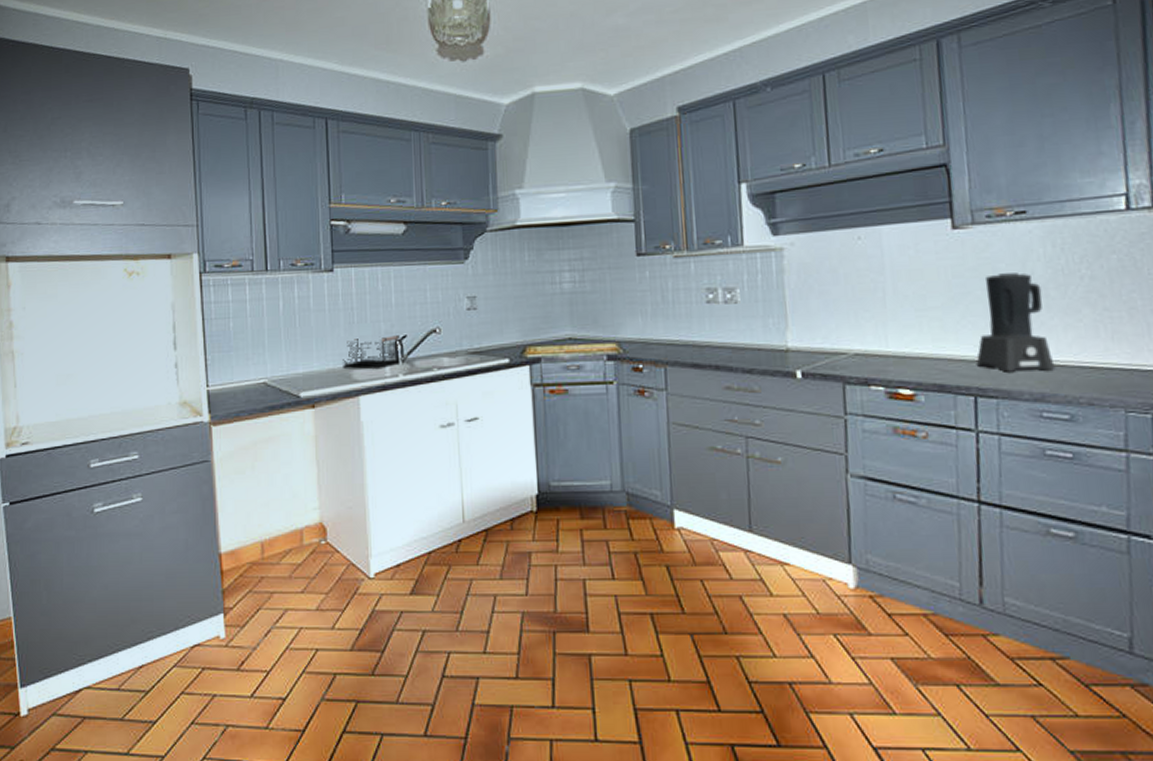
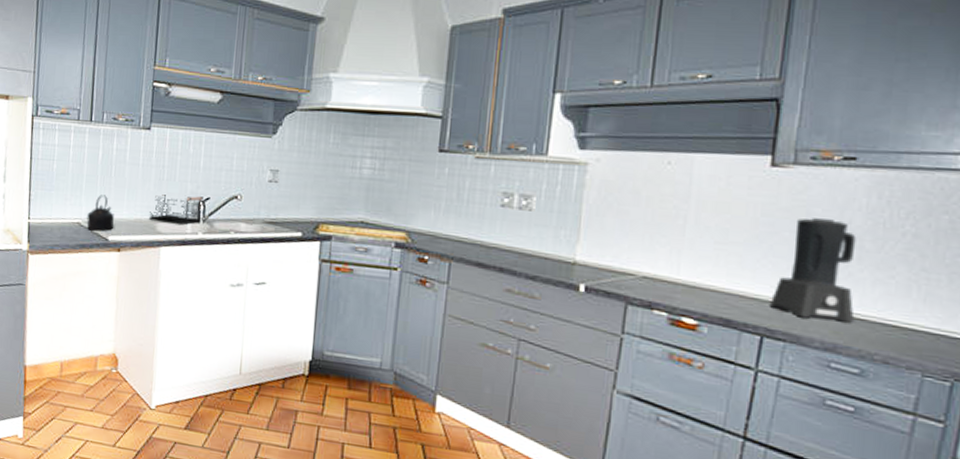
kettle: none [273,348,304,391] -> present [86,194,114,233]

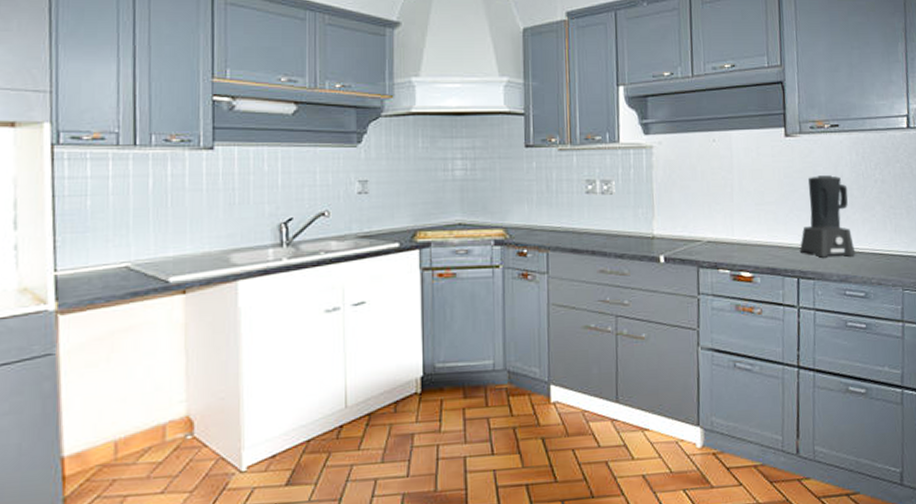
kettle: present [86,194,114,233] -> none [138,230,175,275]
dish rack: present [149,194,204,226] -> none [220,218,285,254]

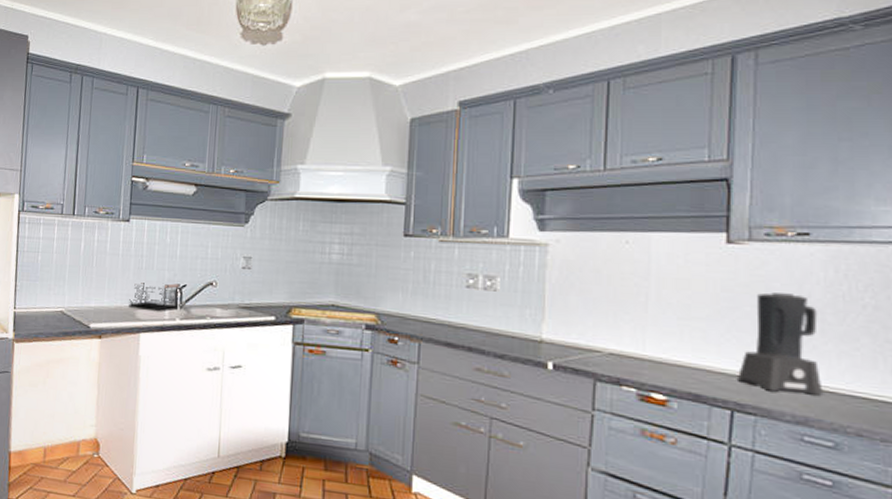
dish rack: none [220,218,285,254] -> present [129,283,180,312]

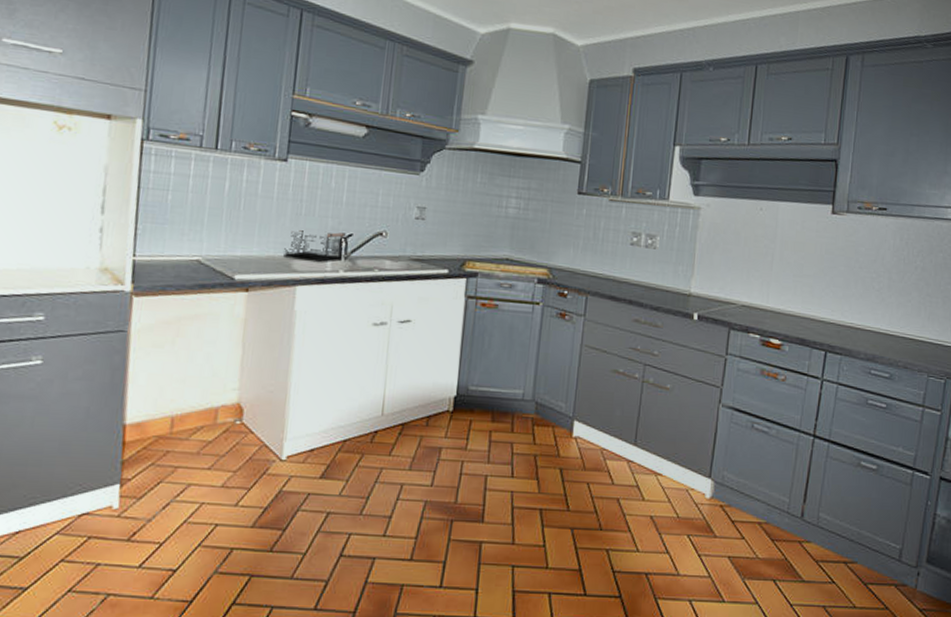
blender: present [738,292,824,397] -> none [832,255,887,339]

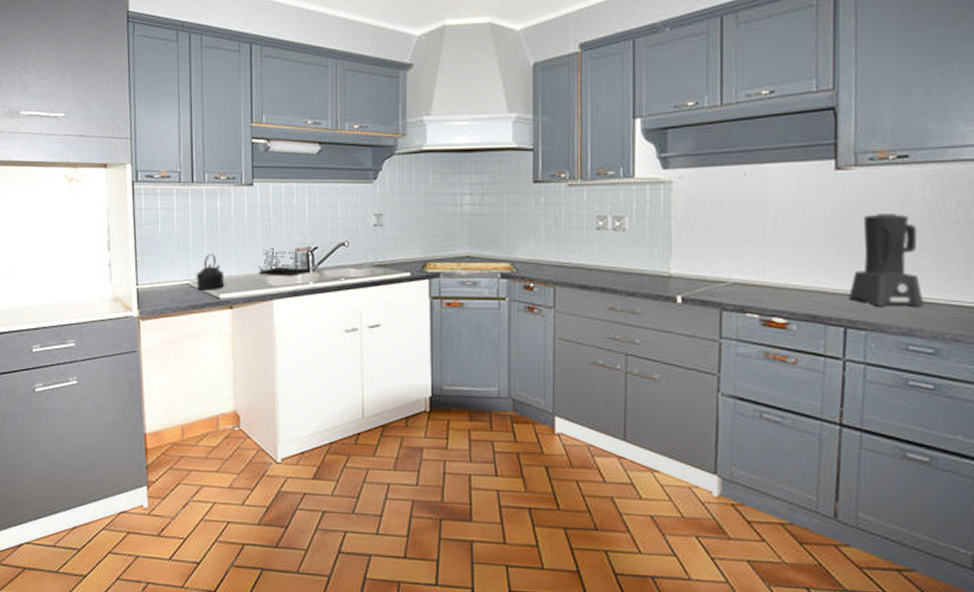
kettle: none [208,229,242,271] -> present [196,254,224,292]
blender: none [832,255,887,339] -> present [849,214,924,308]

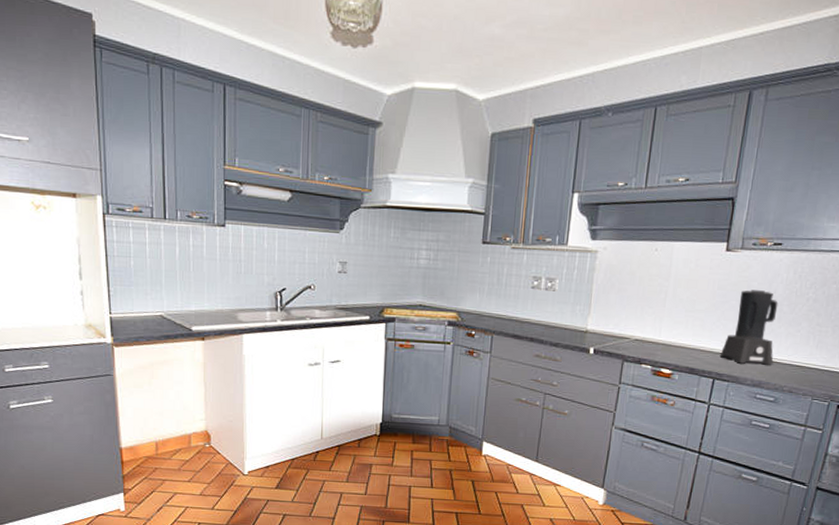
kettle: present [196,254,224,292] -> none [169,288,196,324]
dish rack: present [259,246,311,277] -> none [230,287,280,314]

